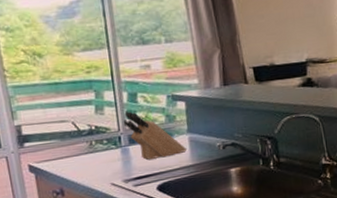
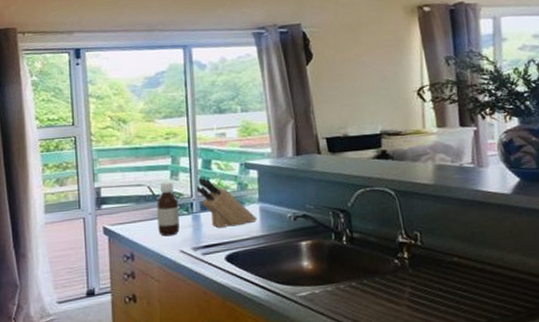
bottle: none [83,116,109,171] -> present [157,182,180,237]

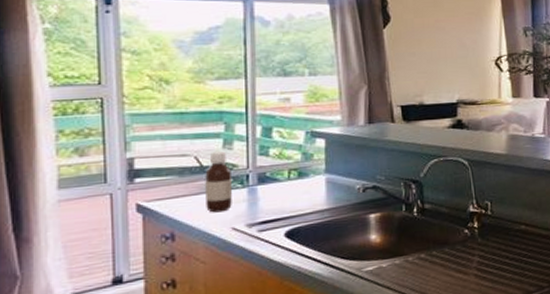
knife block: present [196,177,257,228] -> none [253,146,322,202]

